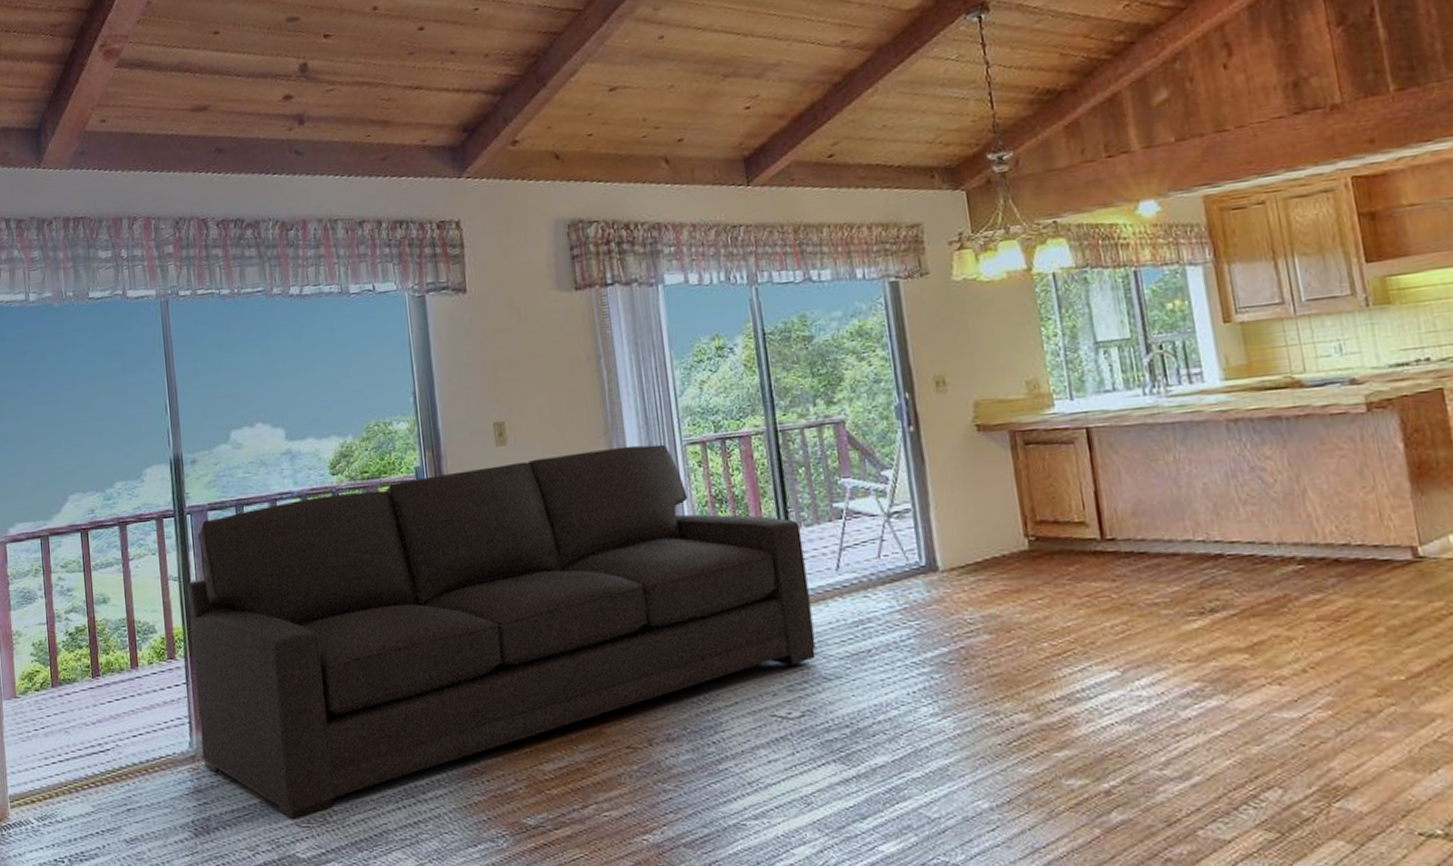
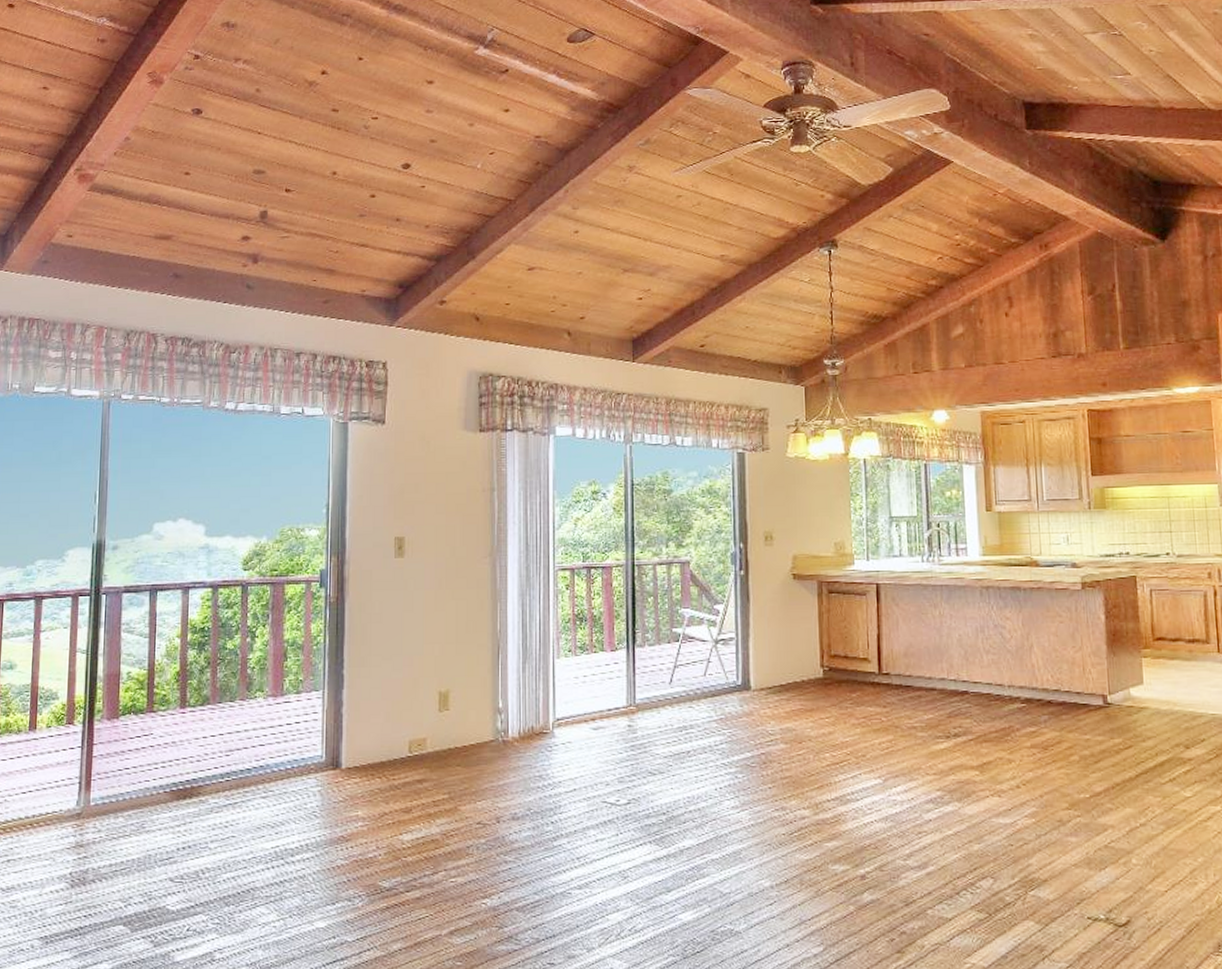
sofa: present [187,444,816,820] -> none [86,567,646,876]

